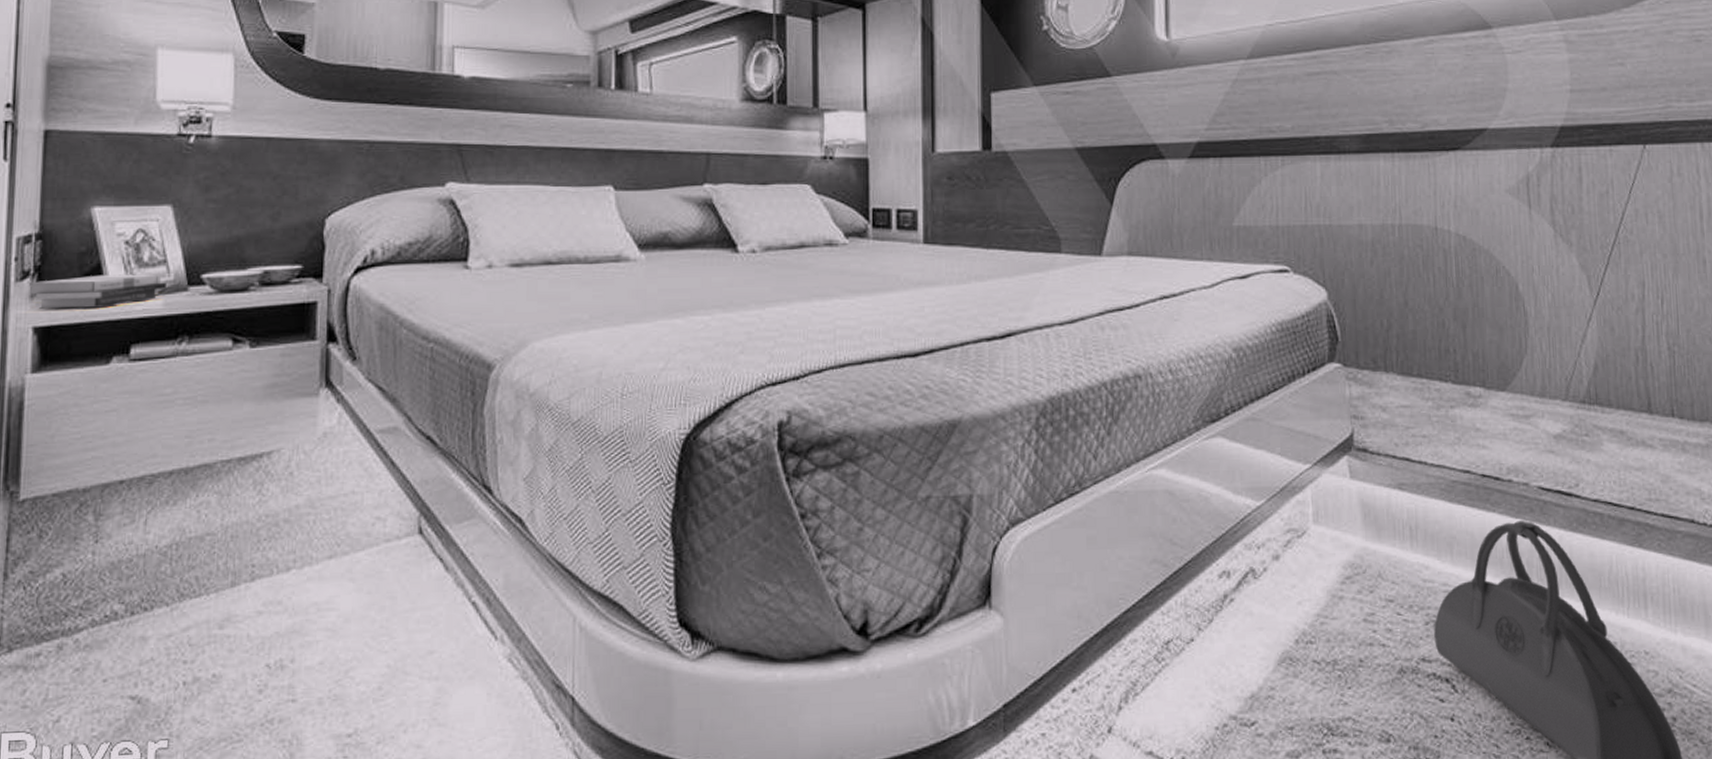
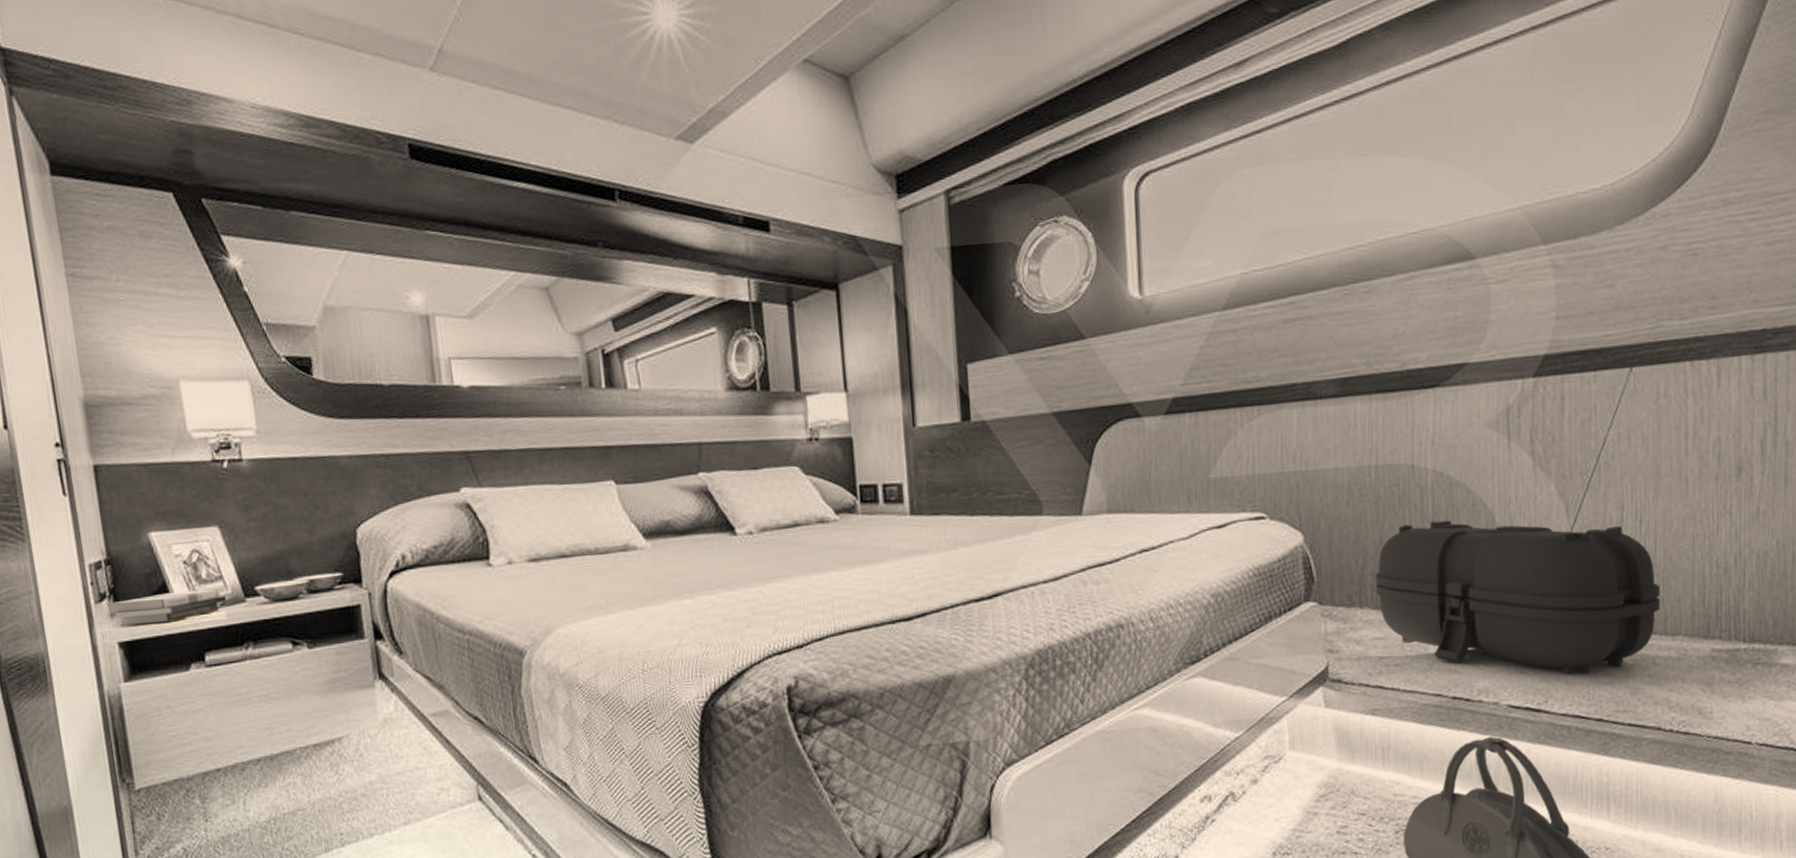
hardshell case: none [1400,286,1687,458] -> present [1375,520,1661,675]

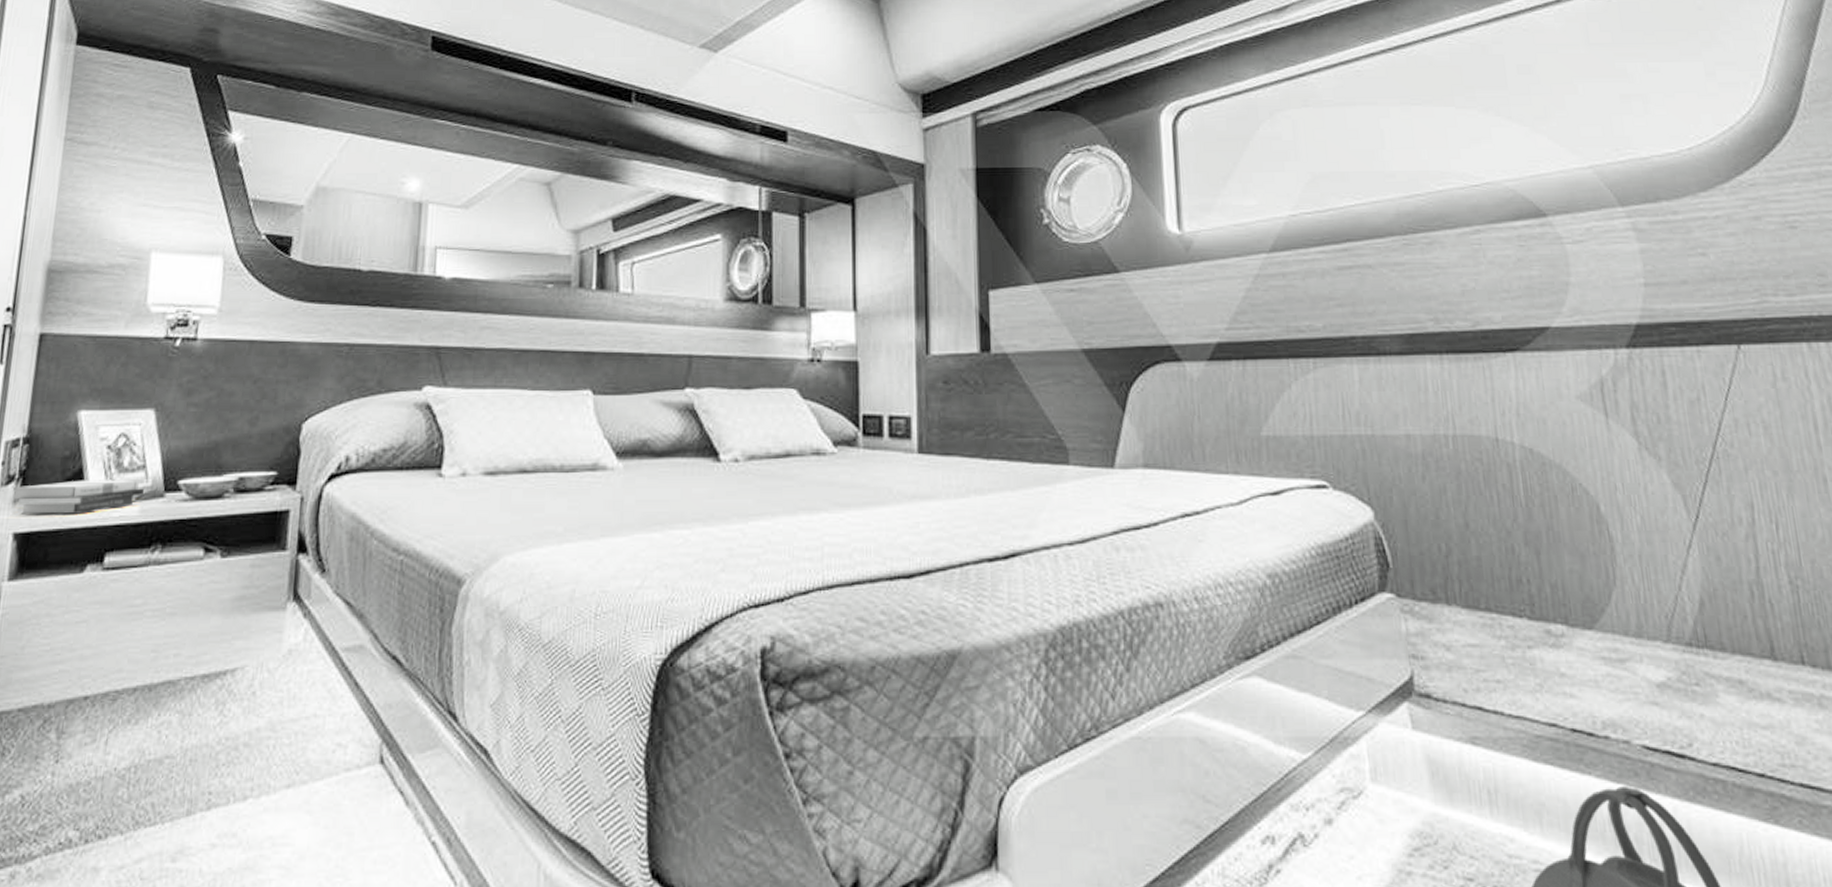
hardshell case: present [1375,520,1661,675] -> none [1462,506,1818,713]

